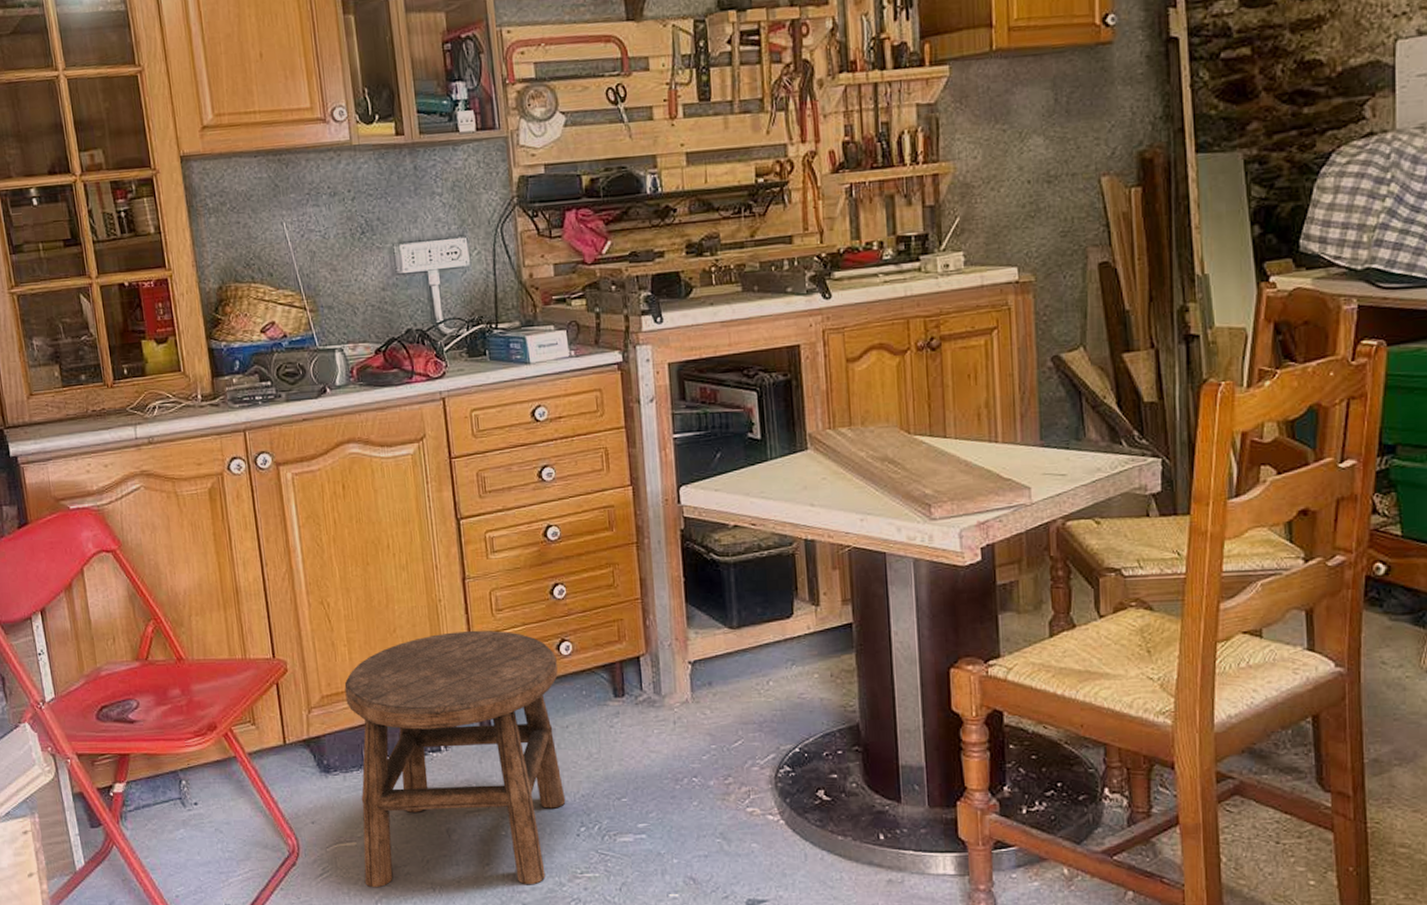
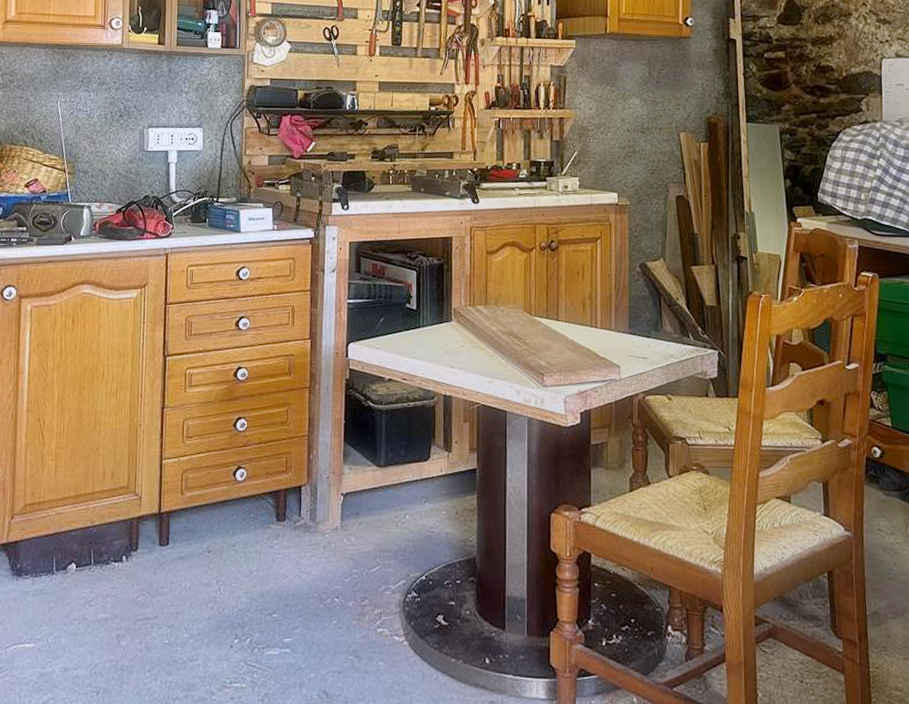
stool: present [344,630,566,888] -> none [36,454,232,693]

